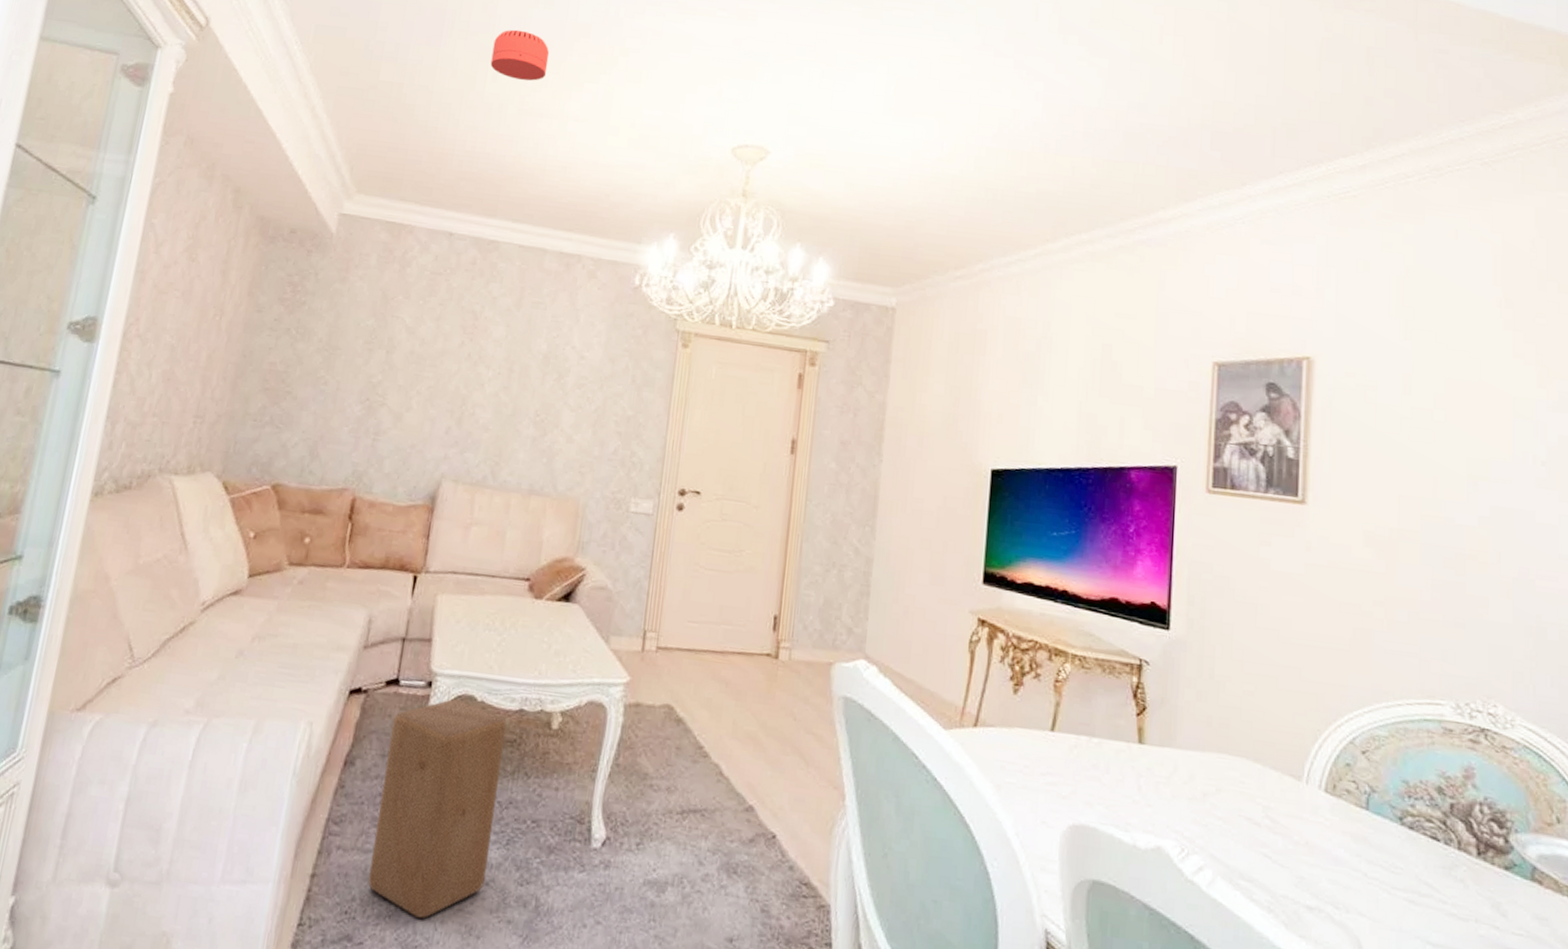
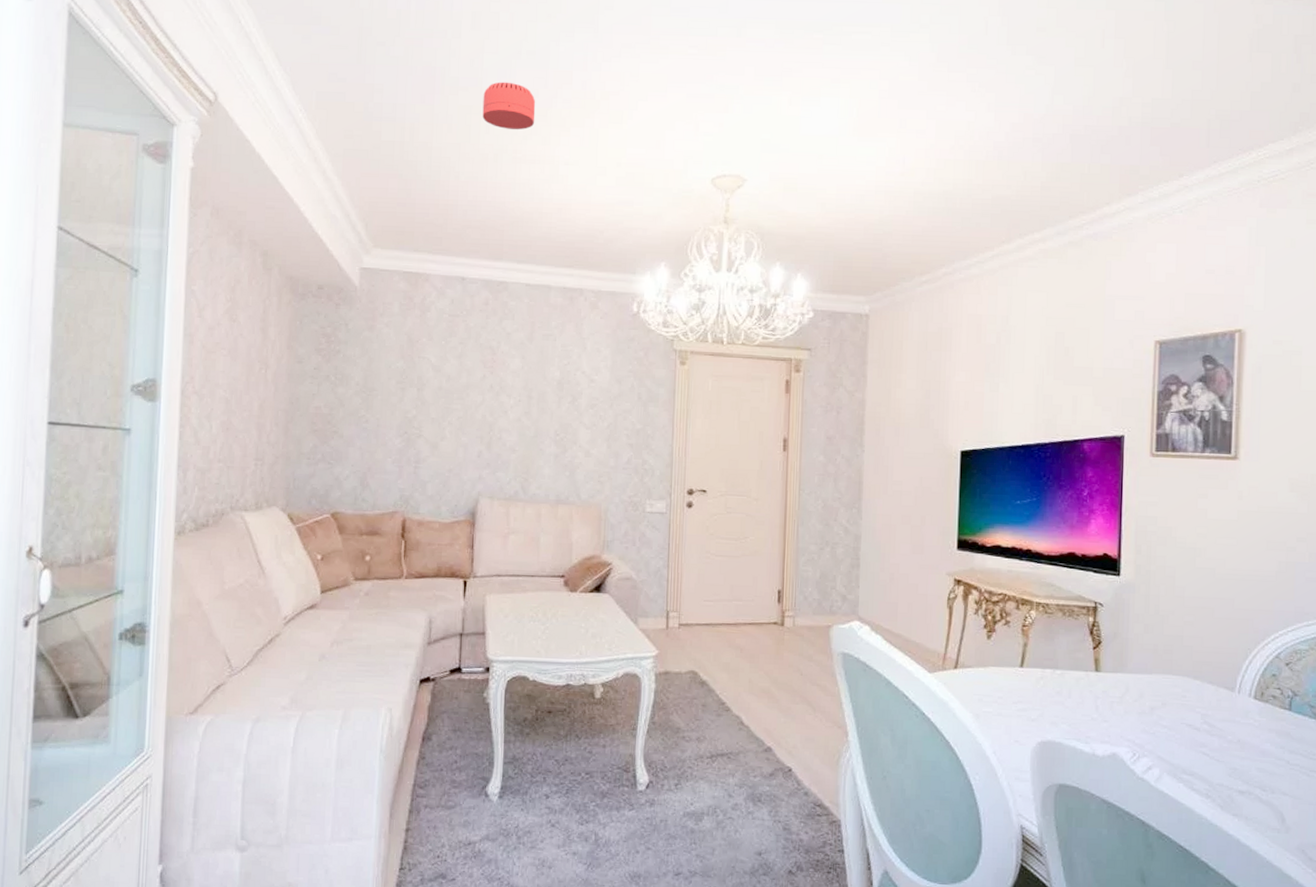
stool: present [367,698,506,919] -> none [453,679,556,856]

